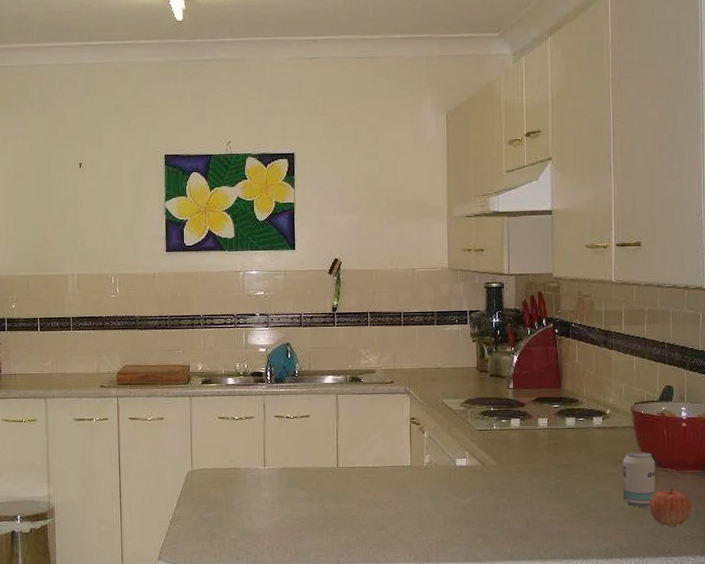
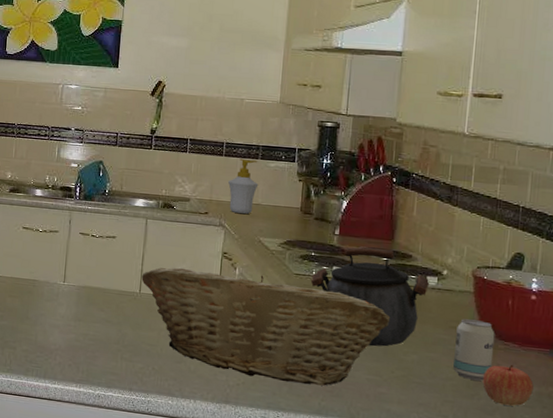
fruit basket: none [338,435,566,534] -> present [141,268,391,386]
soap bottle: none [409,326,437,379] -> present [228,158,259,214]
kettle: none [492,396,596,489] -> present [310,247,430,347]

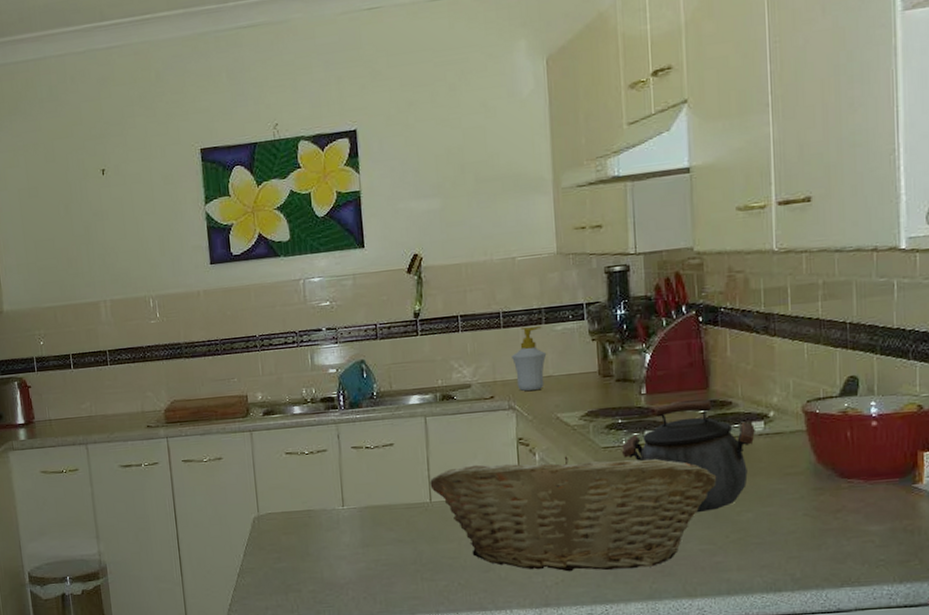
beverage can: present [453,318,495,381] -> none [792,460,838,529]
apple: present [483,364,534,406] -> none [829,503,886,550]

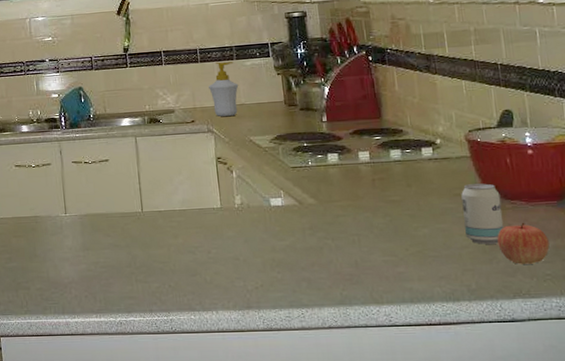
fruit basket: present [430,456,717,572] -> none [141,174,395,278]
kettle: present [621,400,756,513] -> none [308,128,426,228]
beverage can: none [792,460,838,529] -> present [461,183,504,244]
apple: none [829,503,886,550] -> present [497,222,550,264]

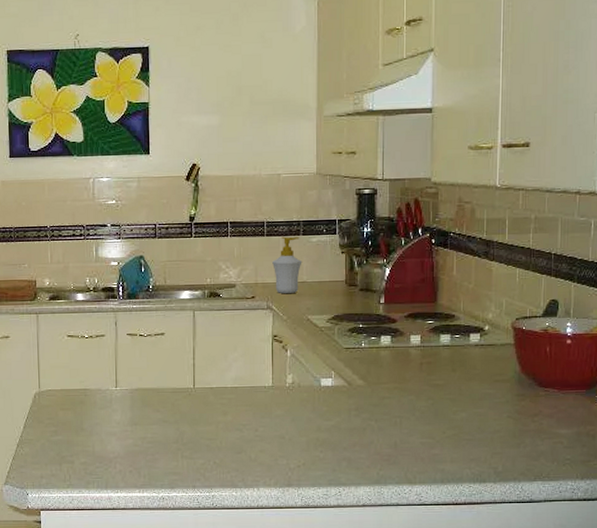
beverage can: present [461,183,504,244] -> none [500,371,536,429]
apple: present [497,222,550,264] -> none [527,409,573,449]

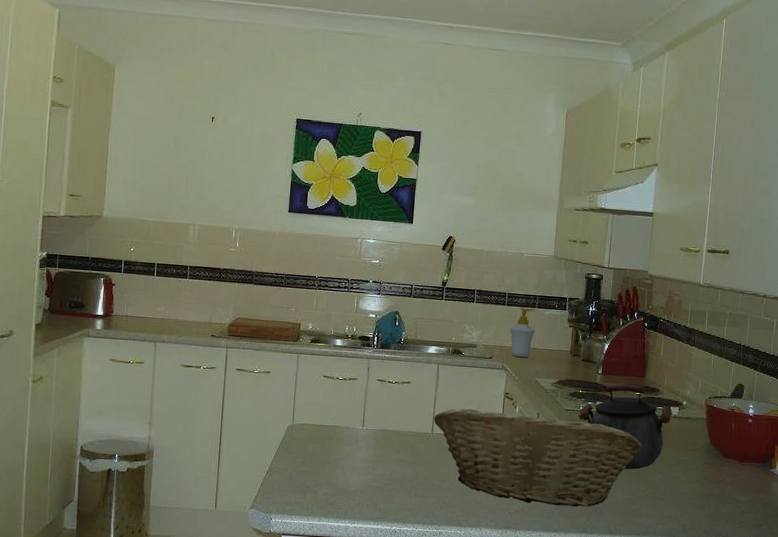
fruit basket: none [194,353,439,457] -> present [434,408,642,507]
kettle: none [360,312,473,410] -> present [578,383,673,470]

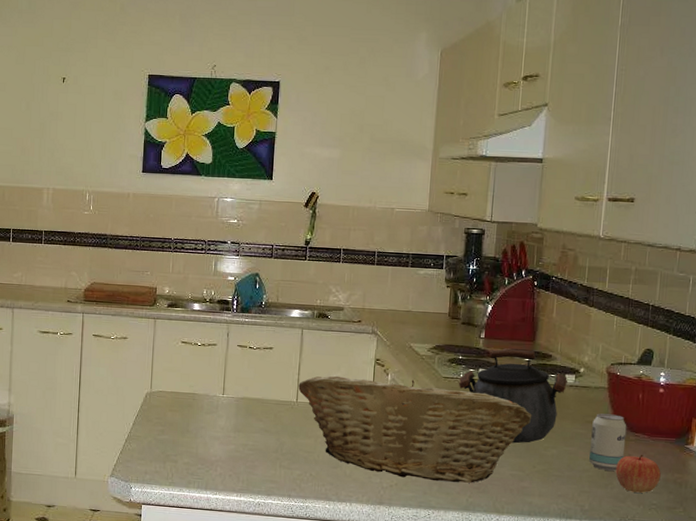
soap bottle: present [510,307,536,357] -> none [380,266,409,321]
beverage can: none [690,442,722,493] -> present [589,413,627,471]
apple: none [712,478,750,513] -> present [615,454,661,493]

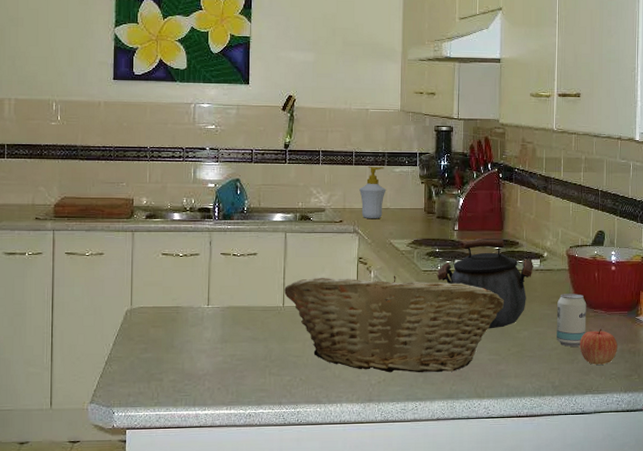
soap bottle: none [380,266,409,321] -> present [359,166,387,218]

